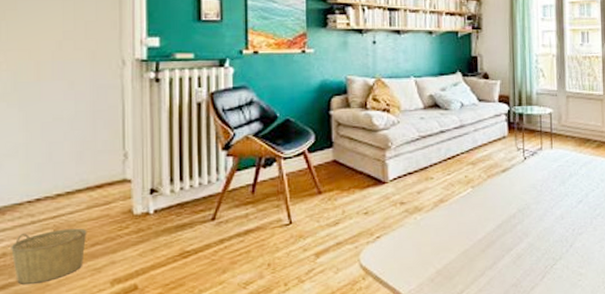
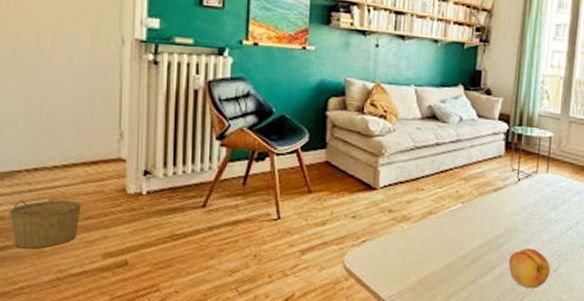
fruit: none [524,226,567,267] -> present [508,248,551,289]

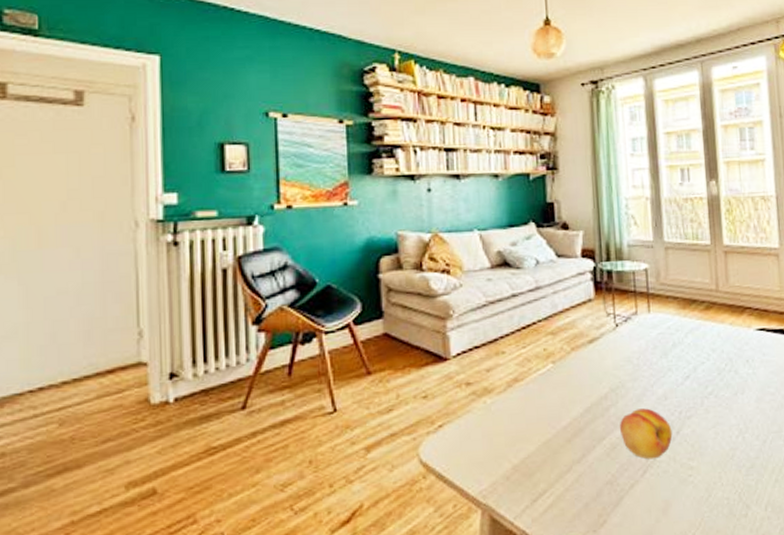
basket: present [9,200,82,249] -> none [10,421,98,490]

